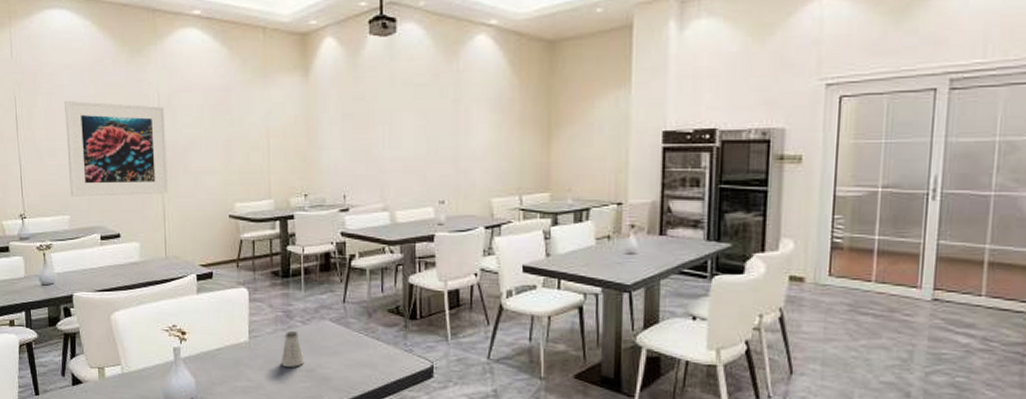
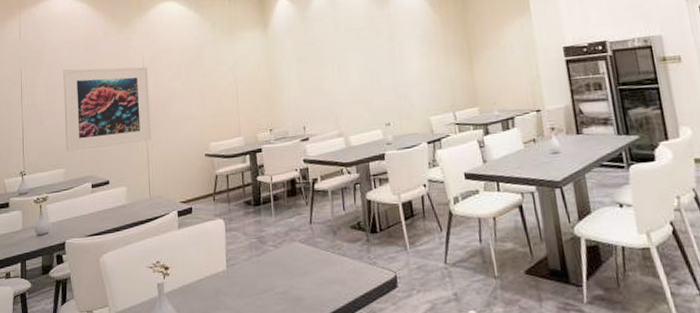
saltshaker: present [281,331,305,367] -> none [257,256,279,291]

